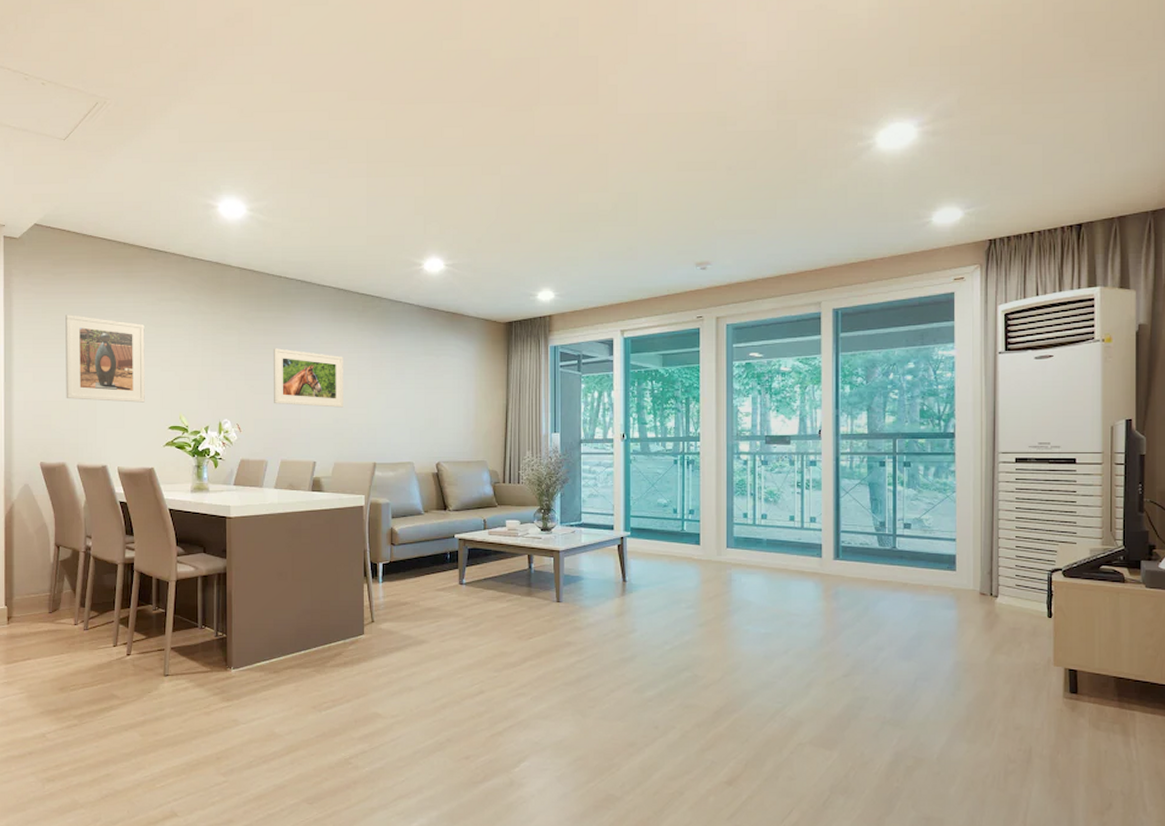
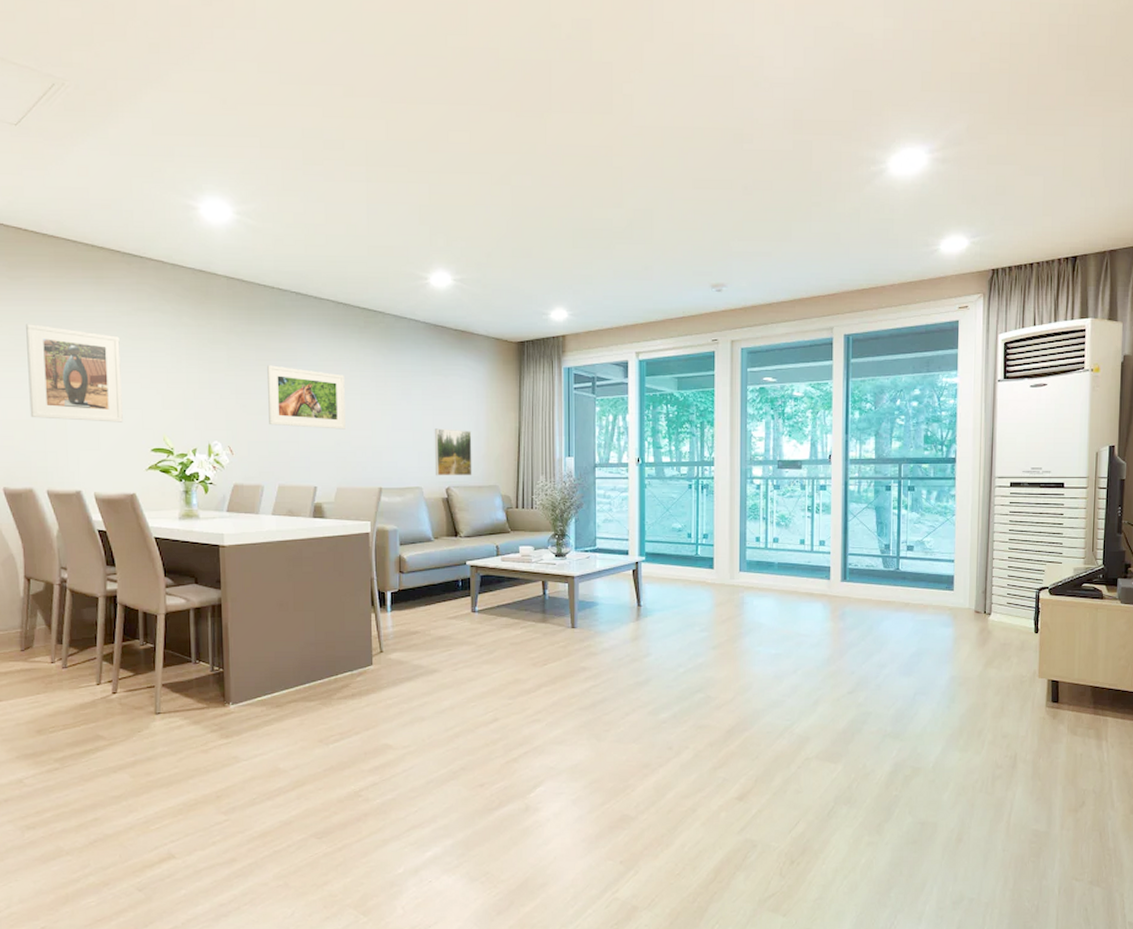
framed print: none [425,406,461,452] -> present [434,428,472,476]

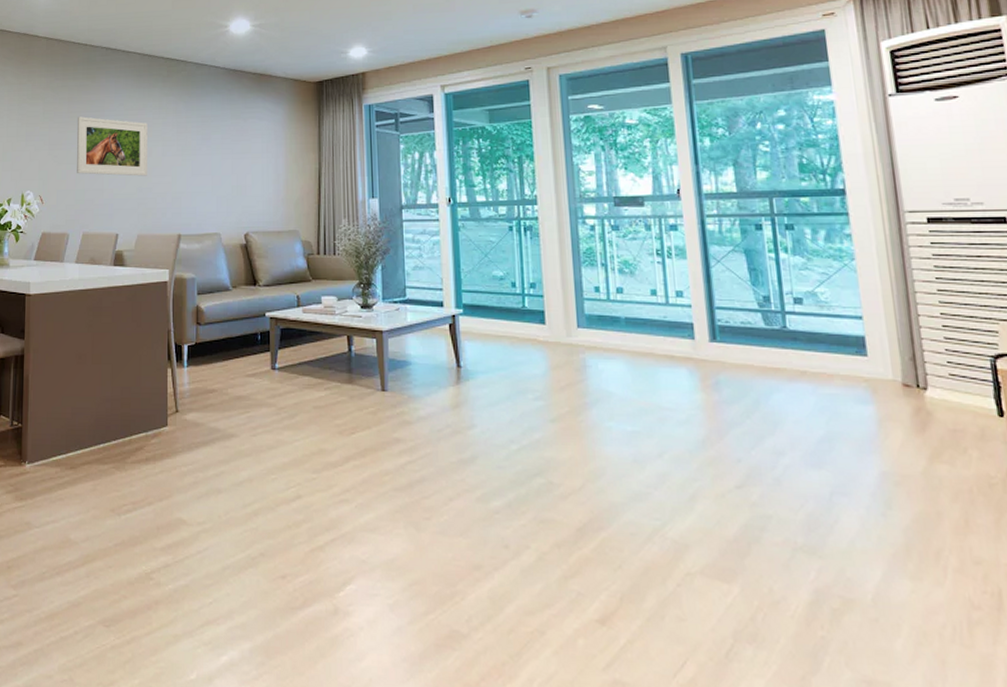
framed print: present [434,428,472,476] -> none [233,172,271,222]

